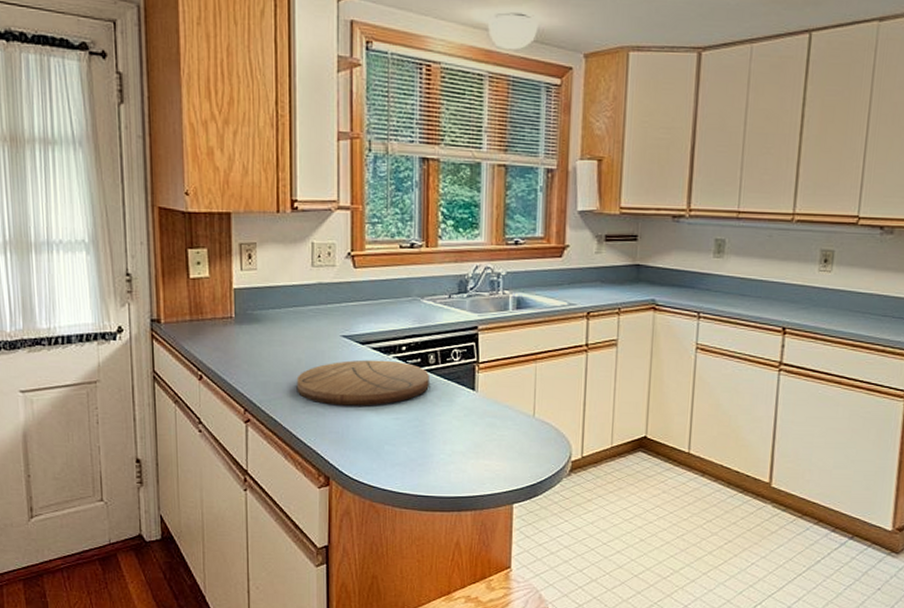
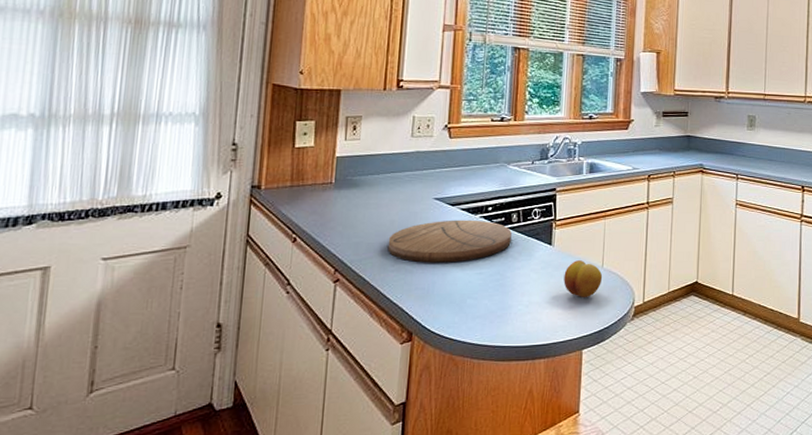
fruit: none [490,408,534,449] -> present [563,260,603,297]

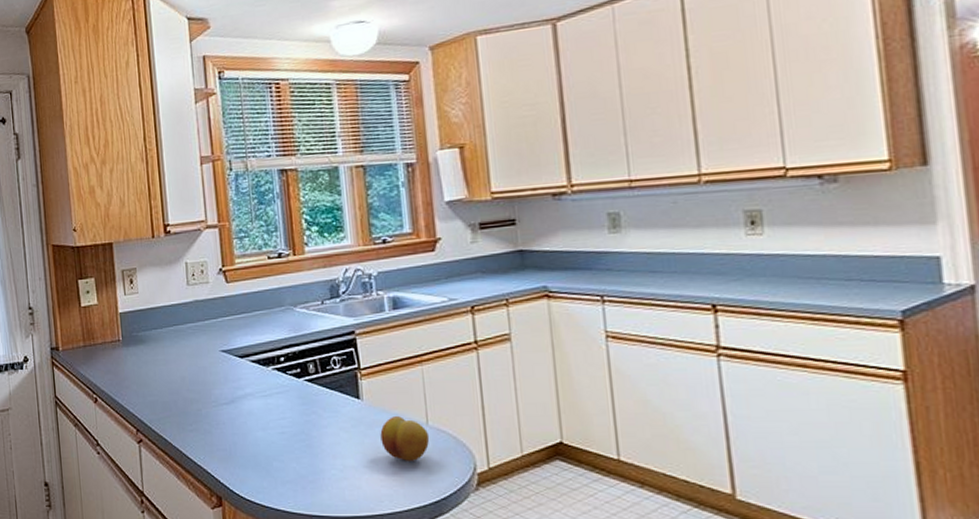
cutting board: present [387,220,512,263] -> none [182,372,312,422]

